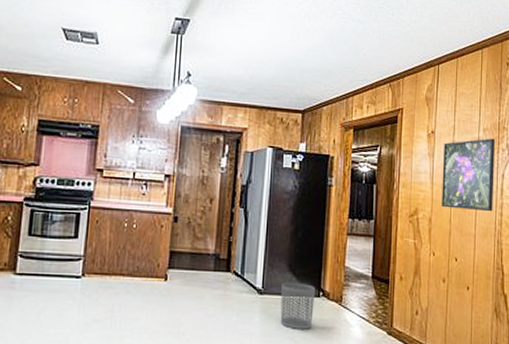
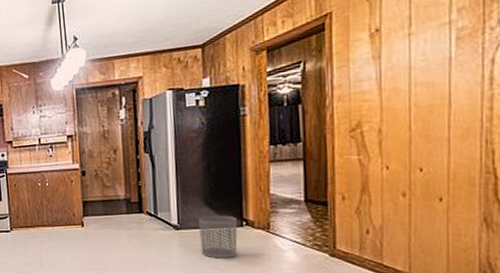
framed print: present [442,138,495,212] -> none [394,17,478,115]

